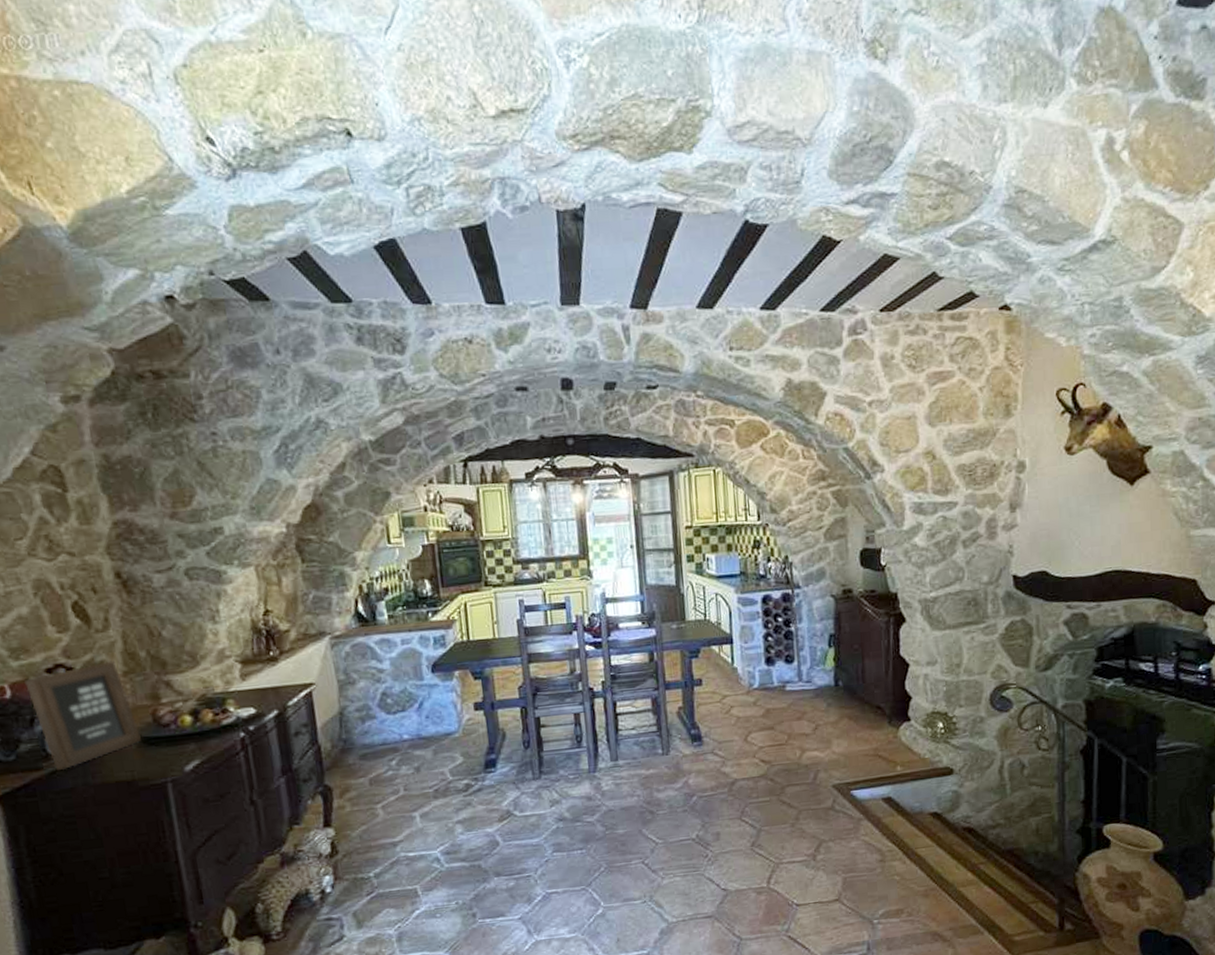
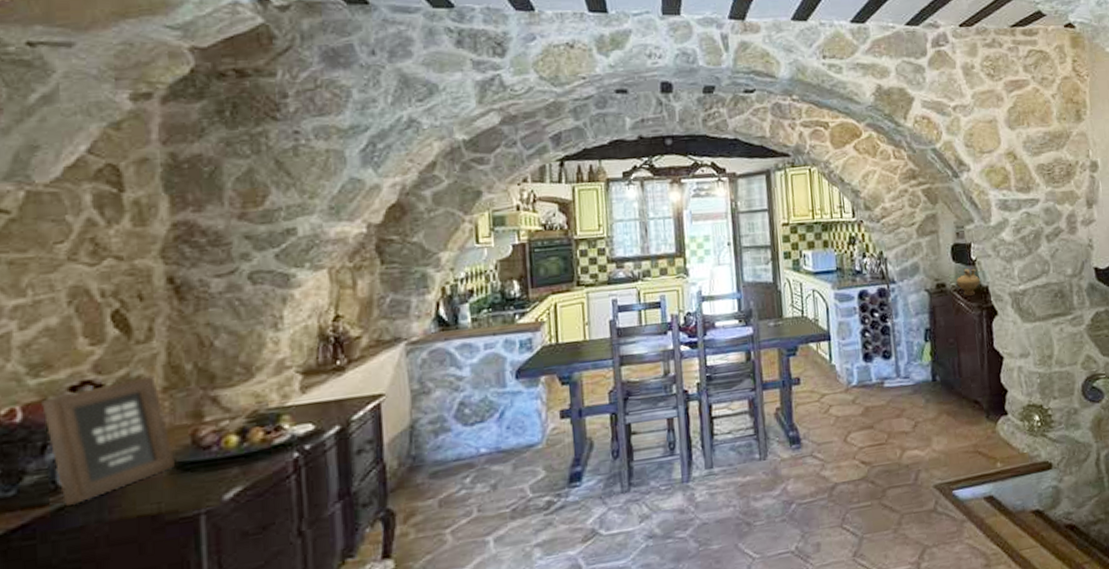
ceramic jug: none [863,574,890,602] -> present [956,268,981,296]

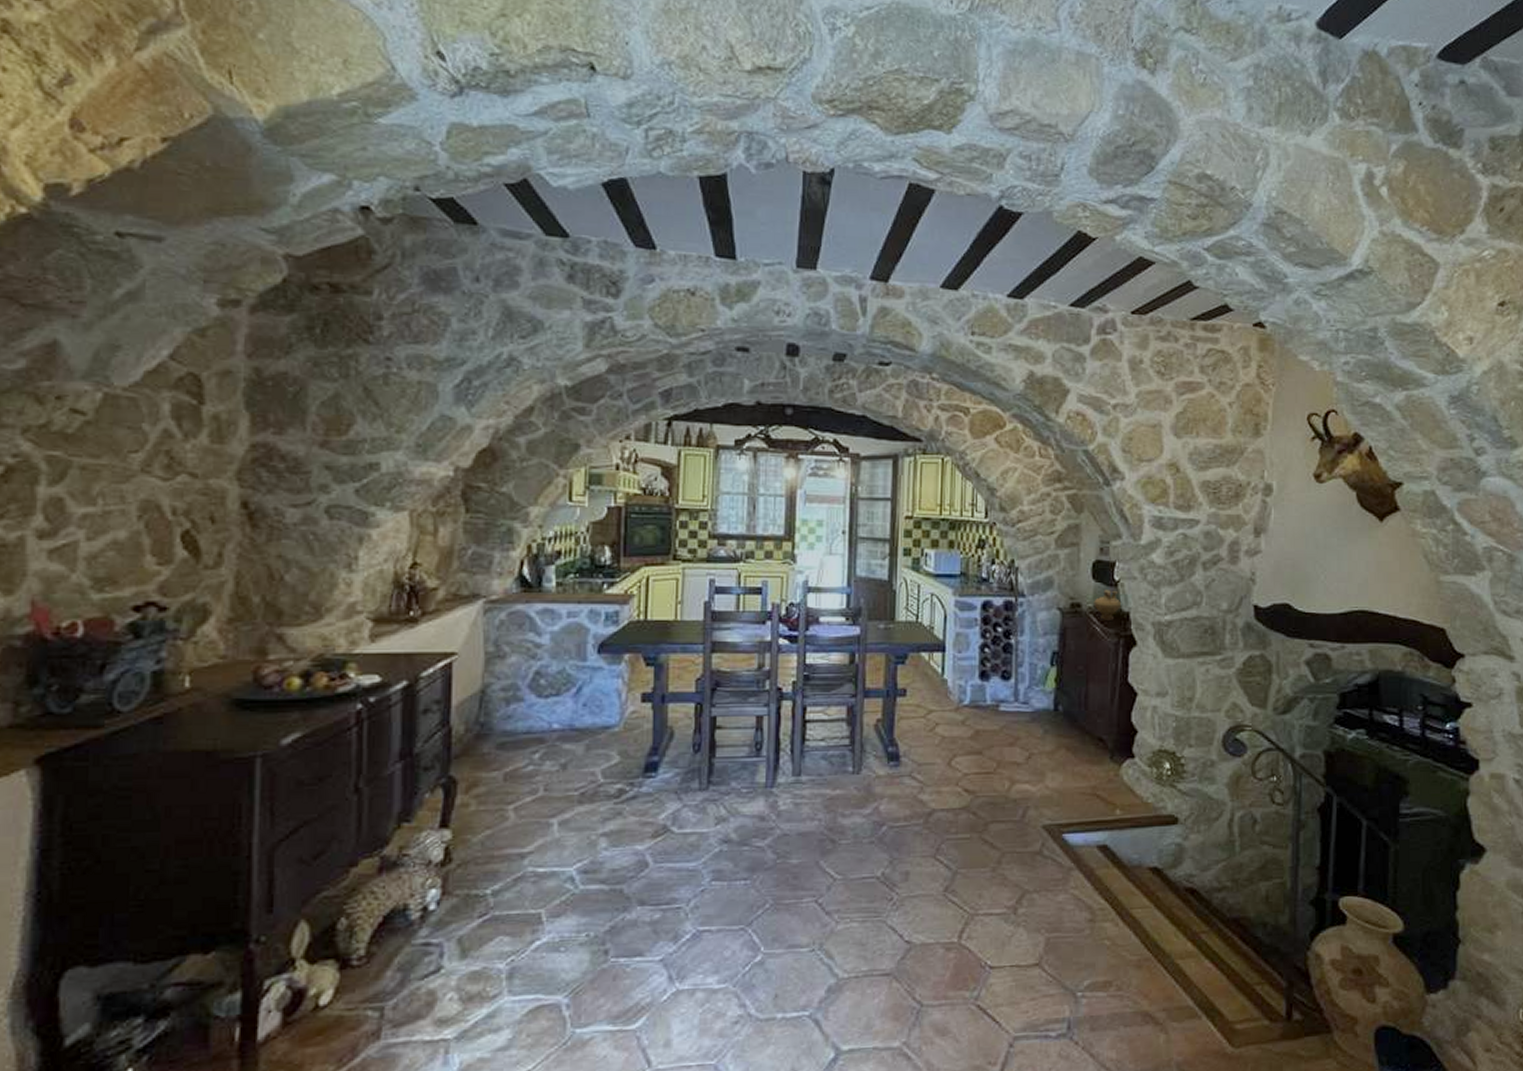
picture frame: present [41,375,176,506] -> none [104,604,236,730]

